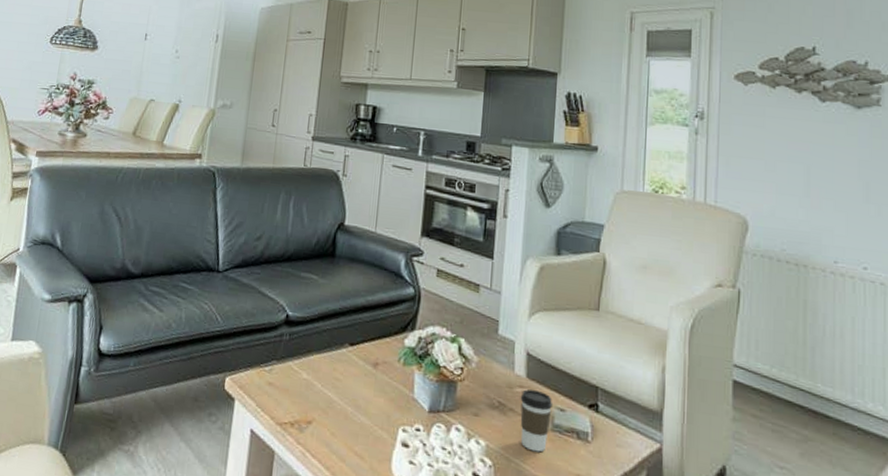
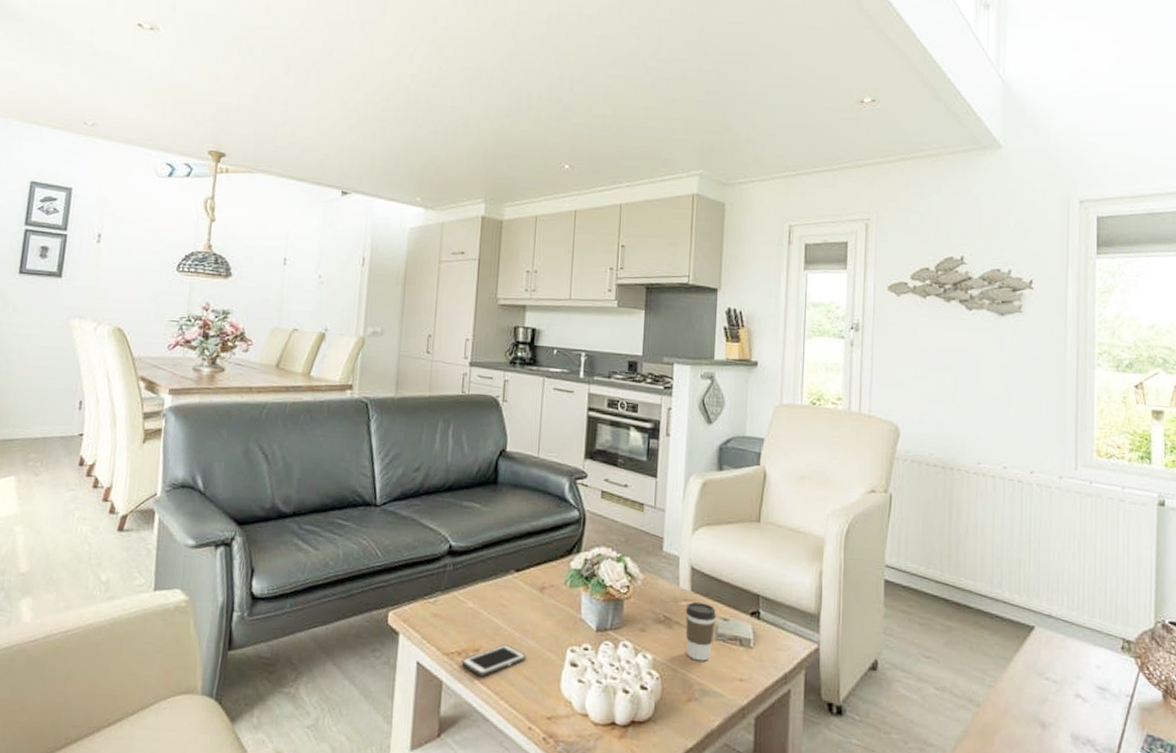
cell phone: none [293,419,358,450] -> present [461,644,526,676]

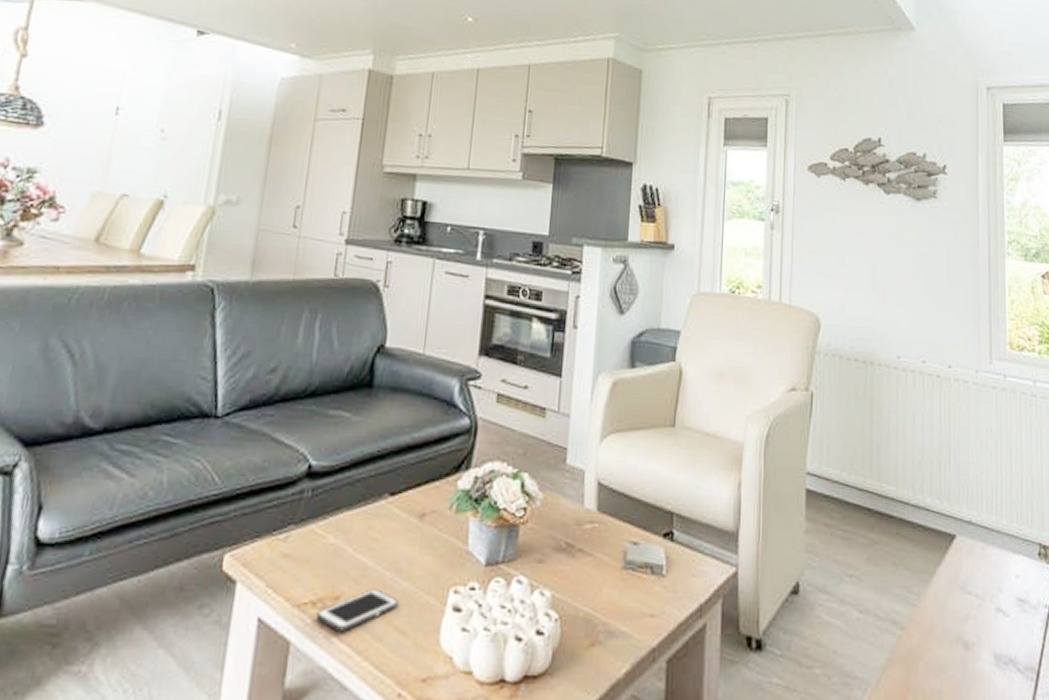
coffee cup: present [685,601,717,661] -> none [590,523,626,596]

